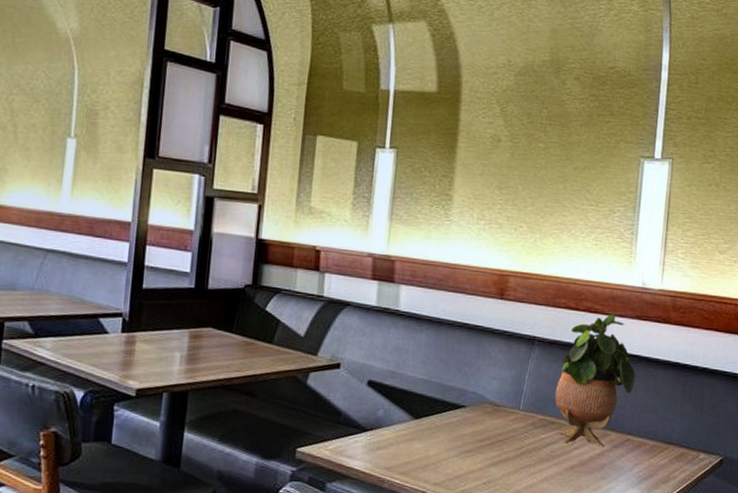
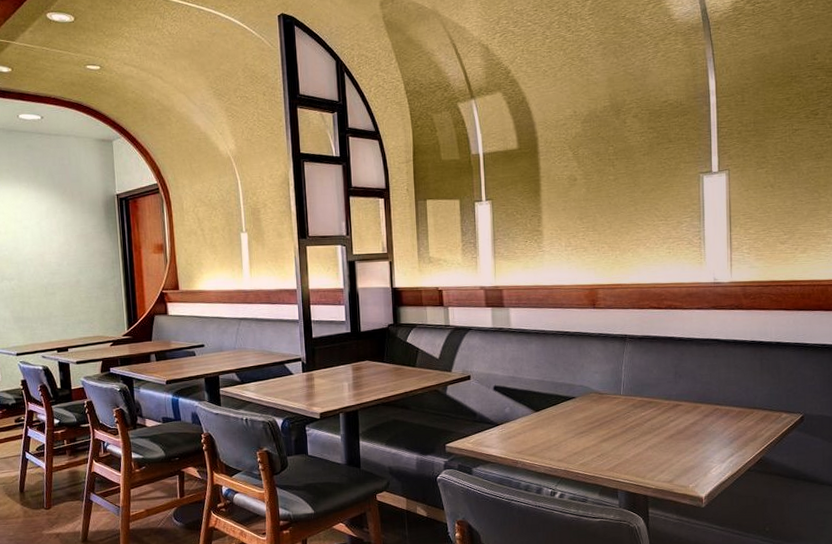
potted plant: present [554,314,635,447] -> none [648,308,717,418]

